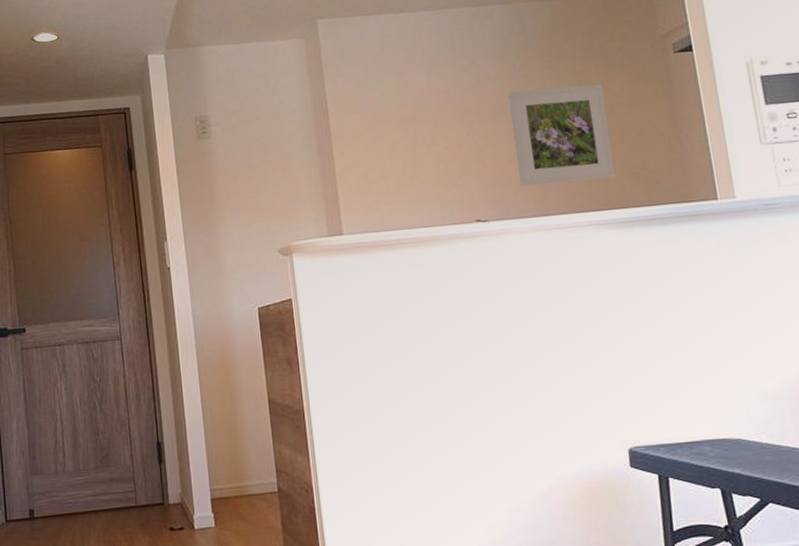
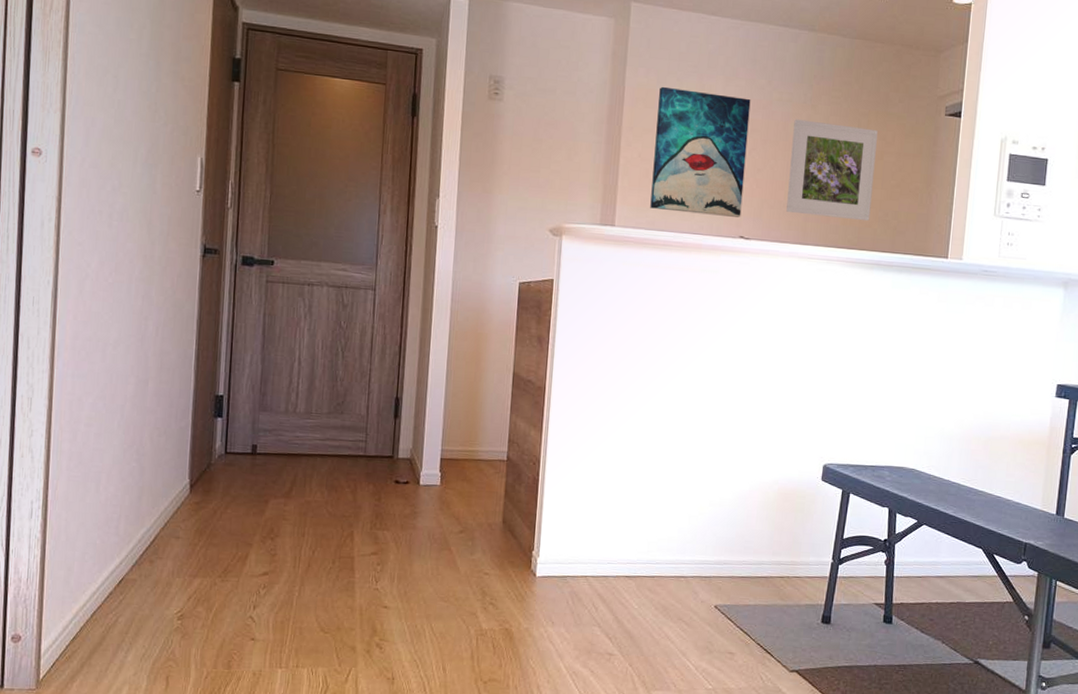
wall art: none [361,82,473,210] -> present [650,86,751,218]

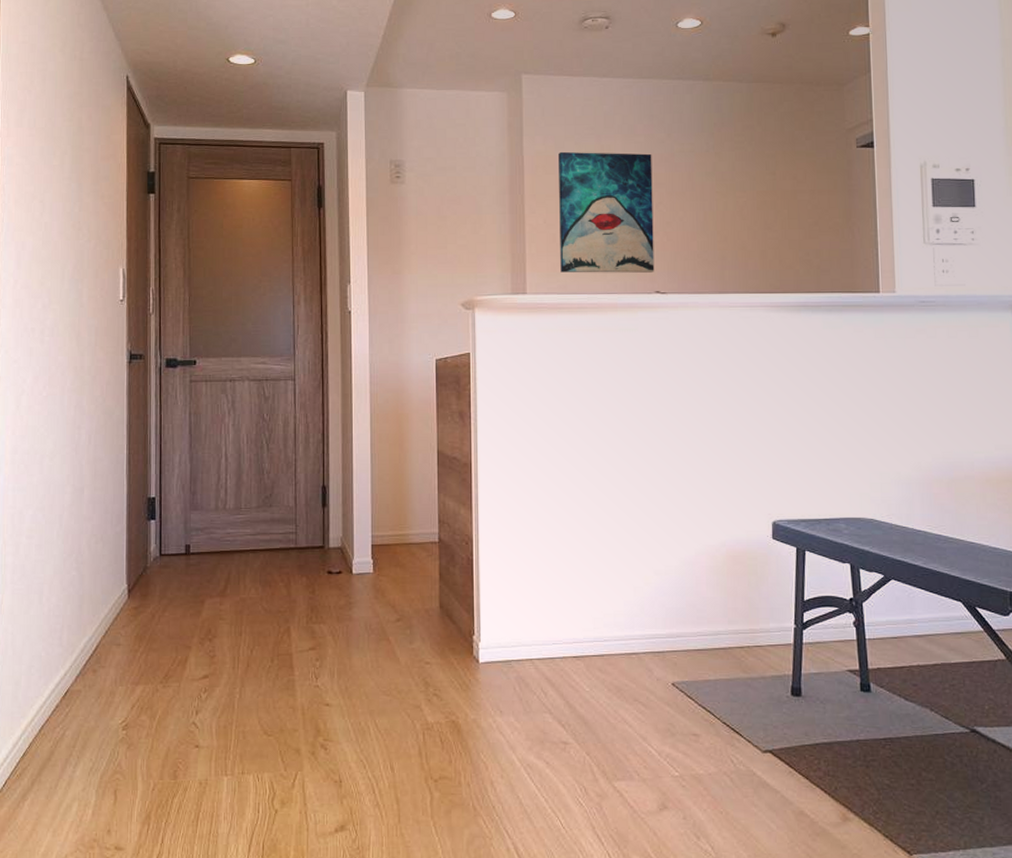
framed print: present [786,119,878,221] -> none [699,168,790,263]

